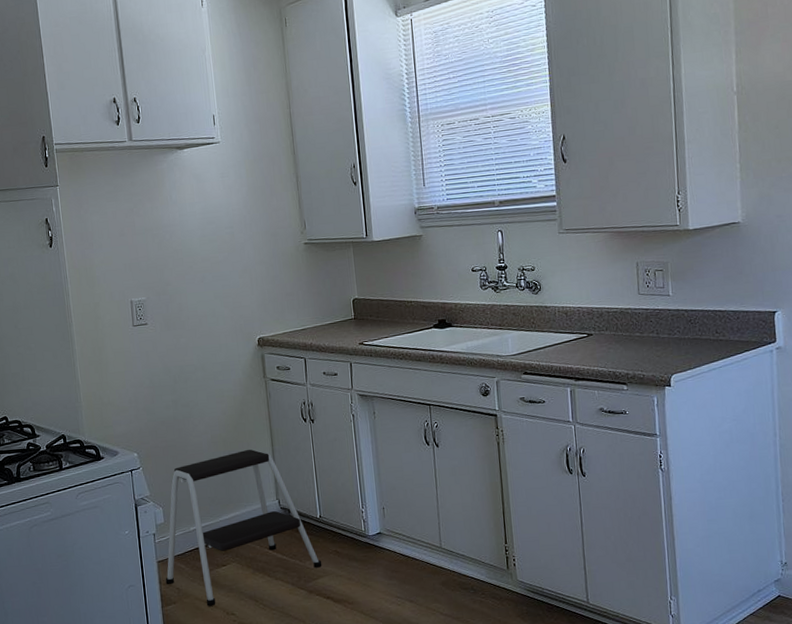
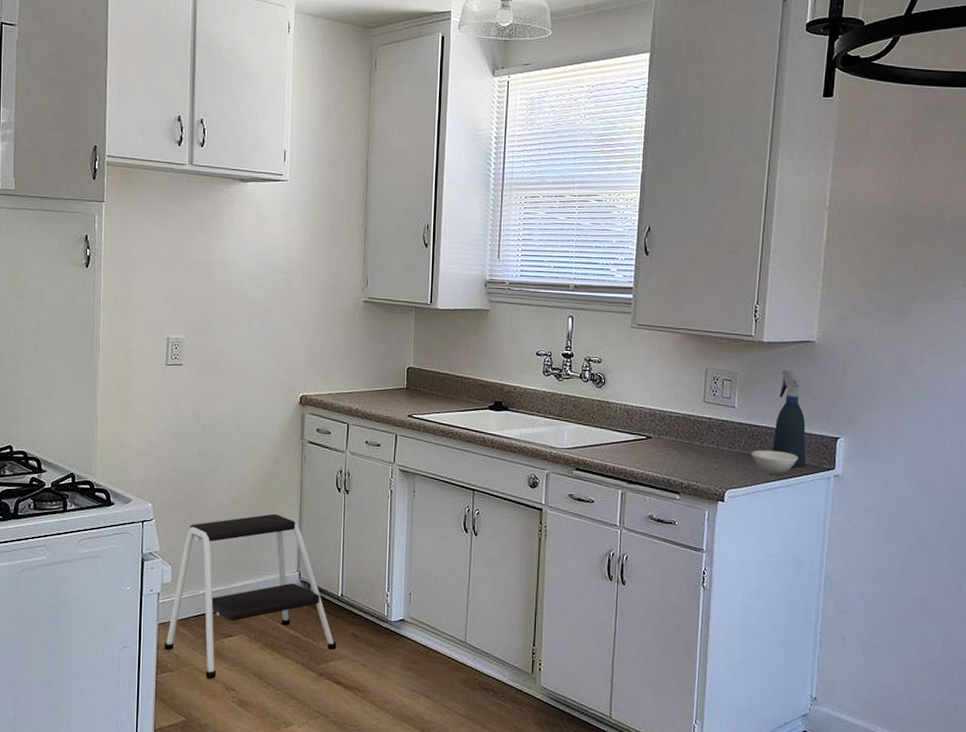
bowl: none [691,331,739,355] -> present [751,450,798,476]
spray bottle: none [711,252,747,346] -> present [772,369,807,468]

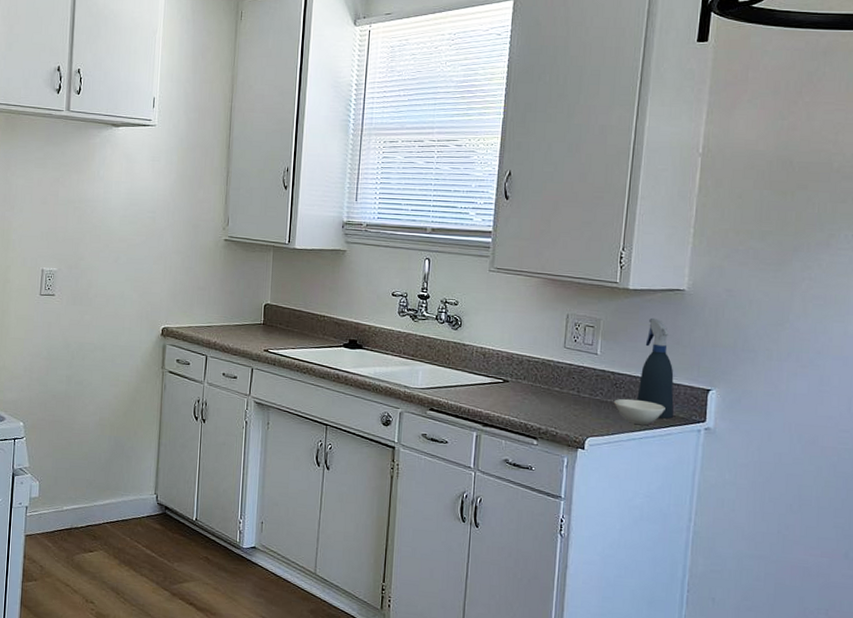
step stool: present [164,513,337,679] -> none [30,438,191,591]

